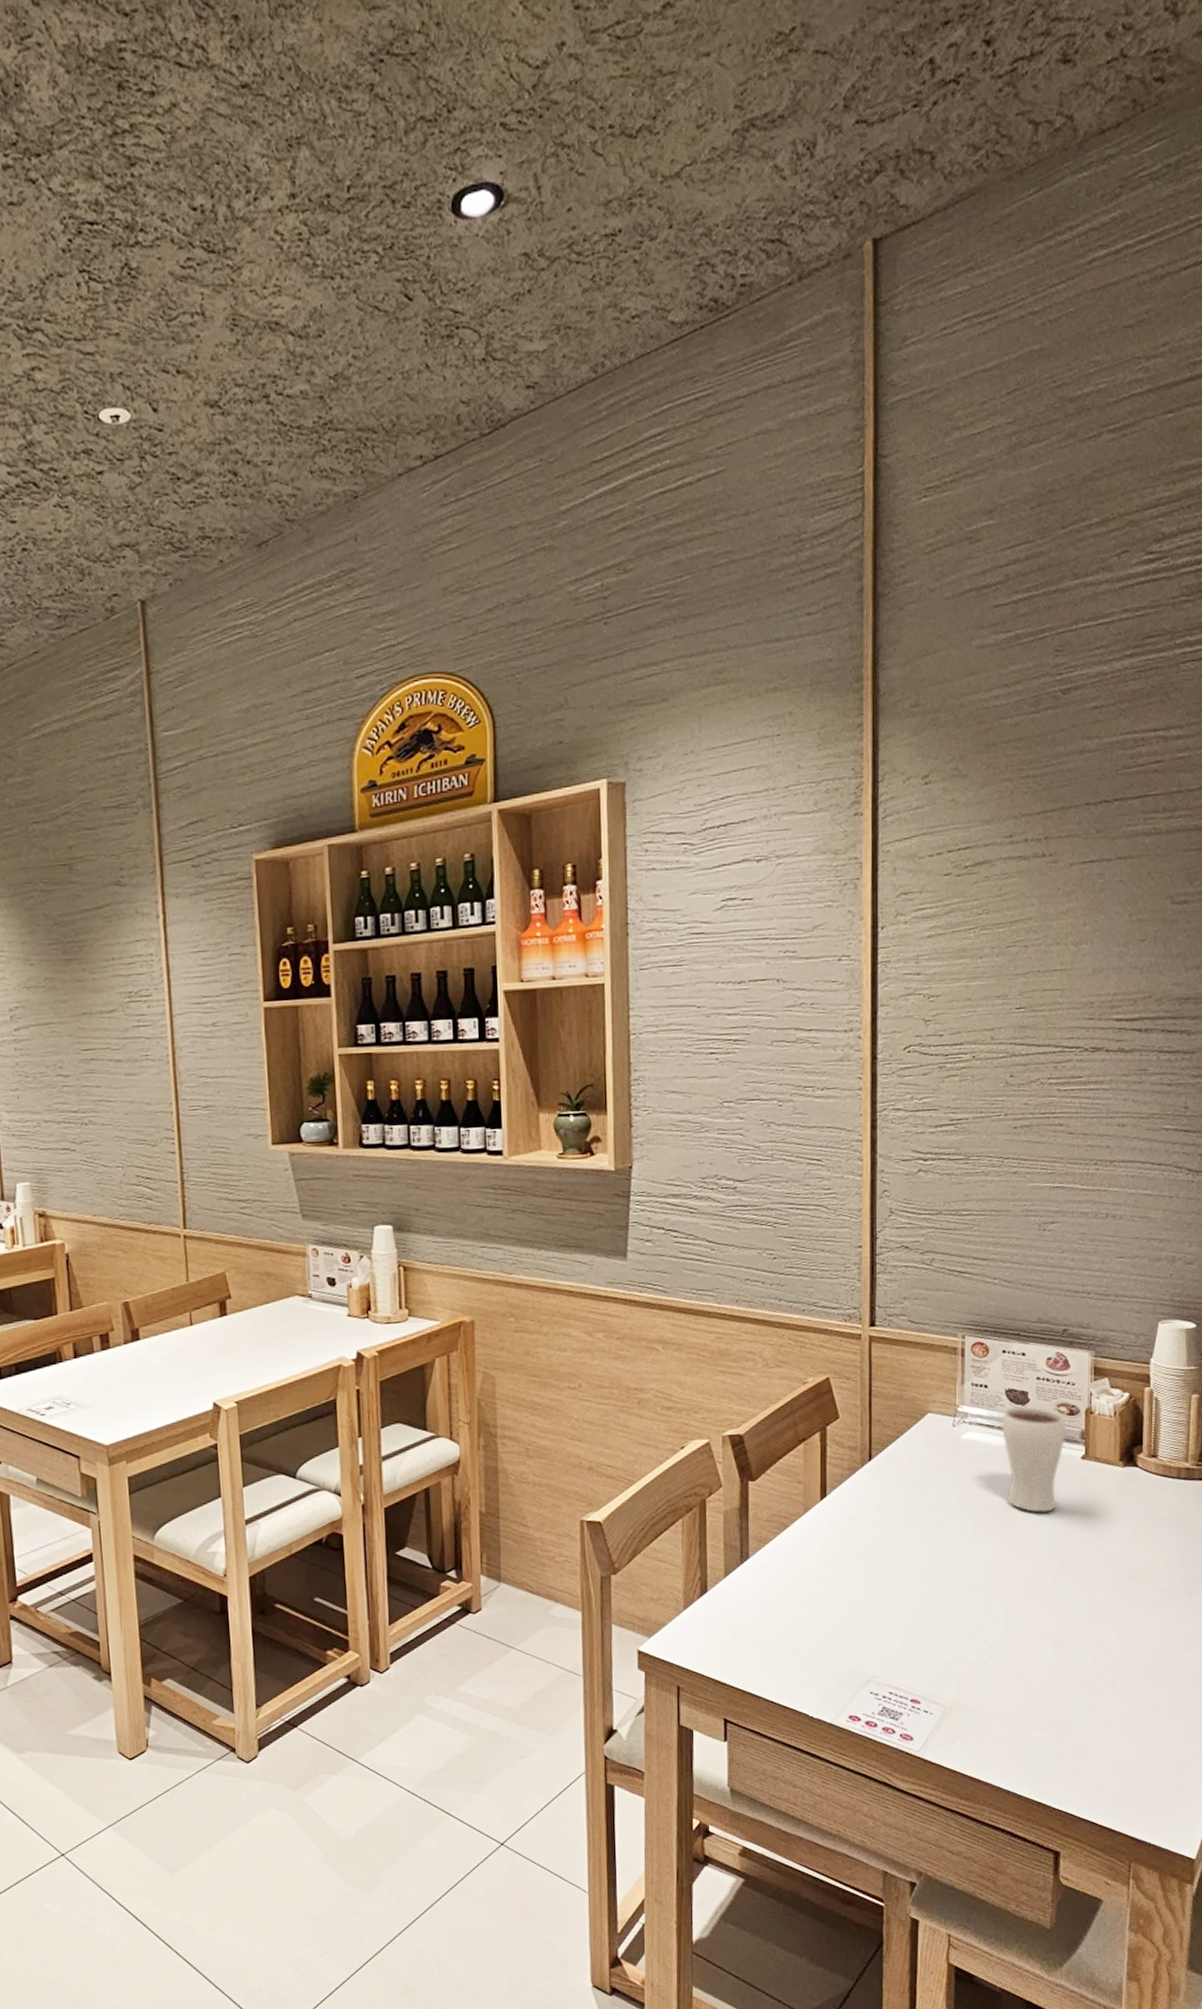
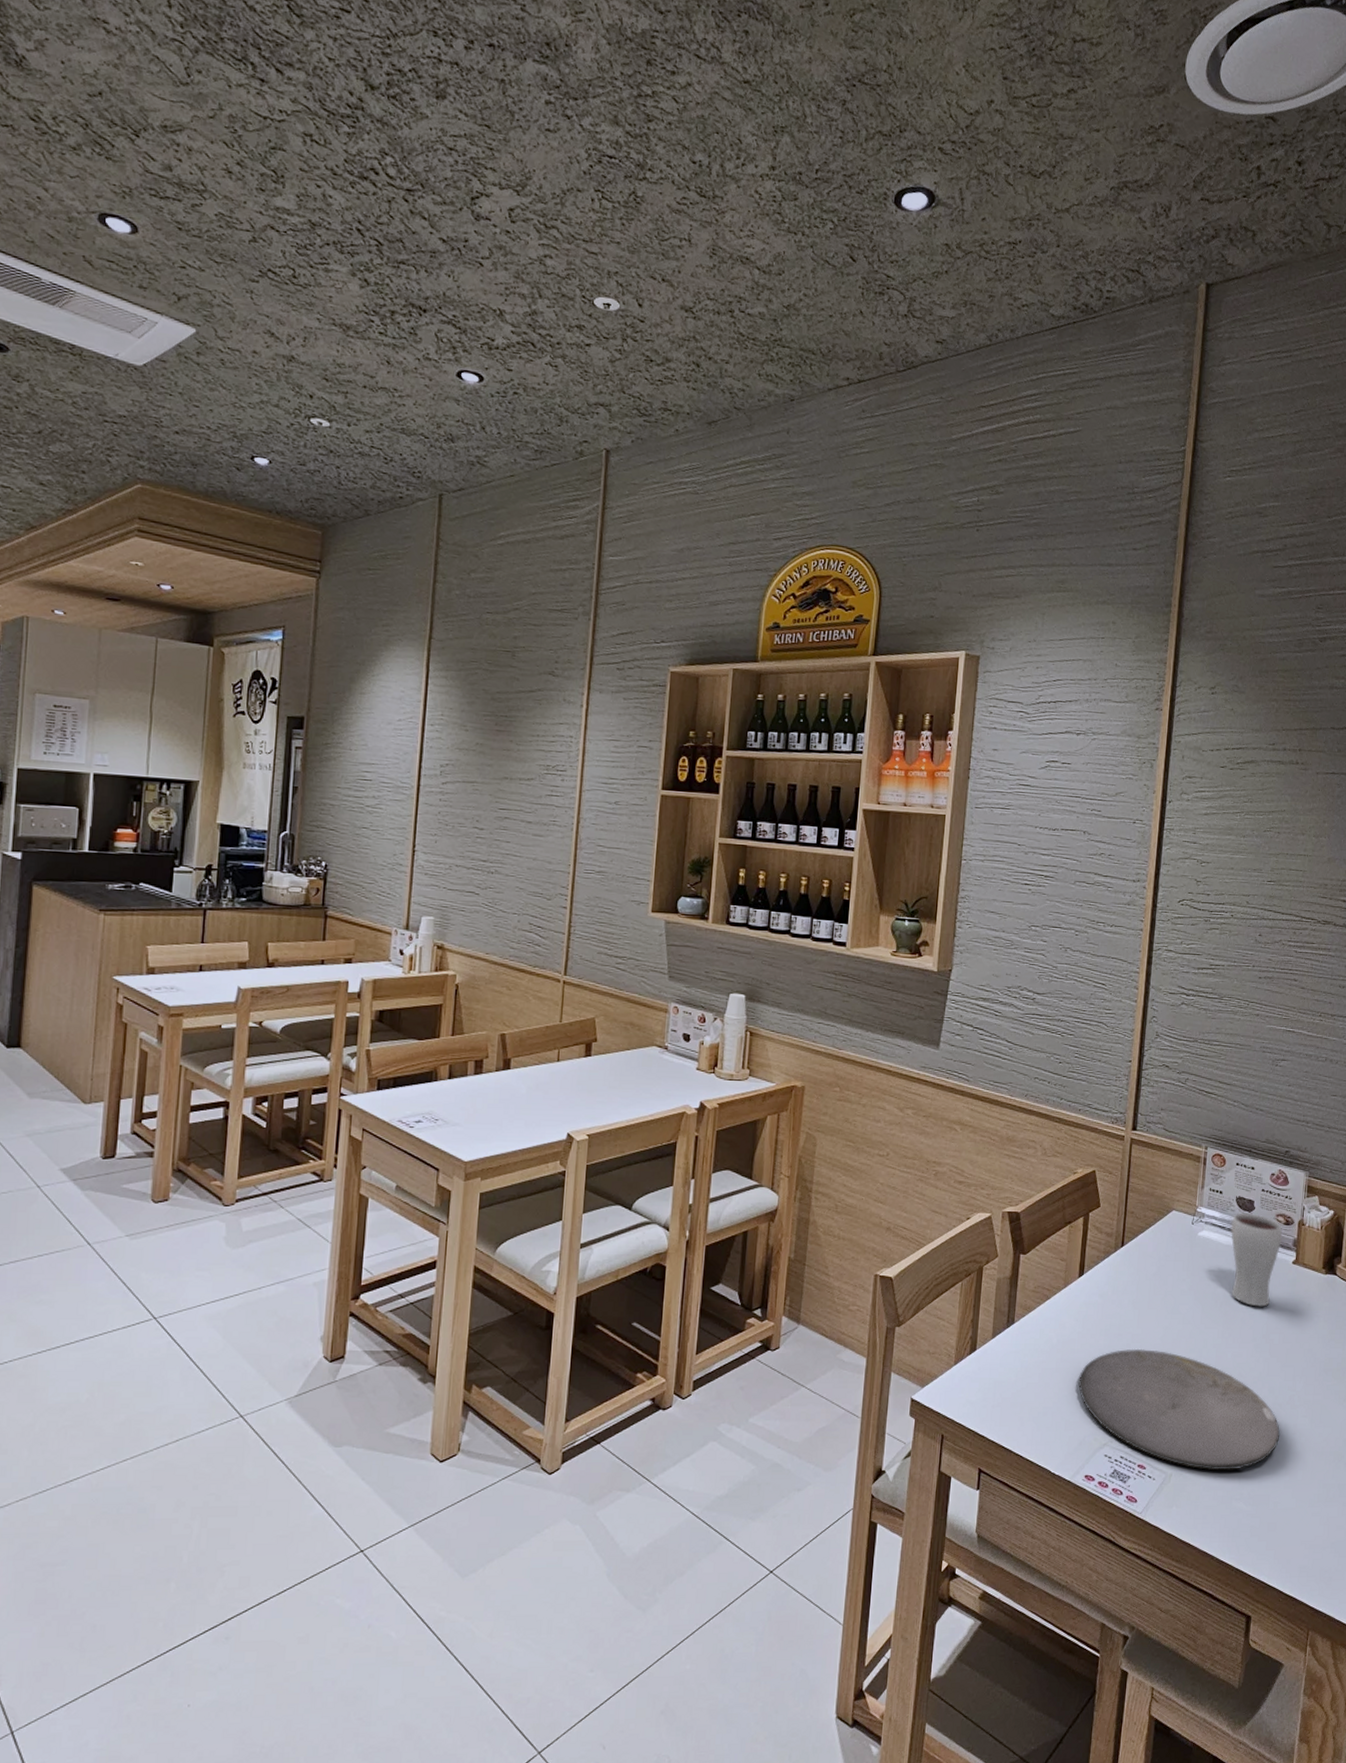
plate: none [832,1572,1081,1698] -> present [1078,1348,1281,1471]

